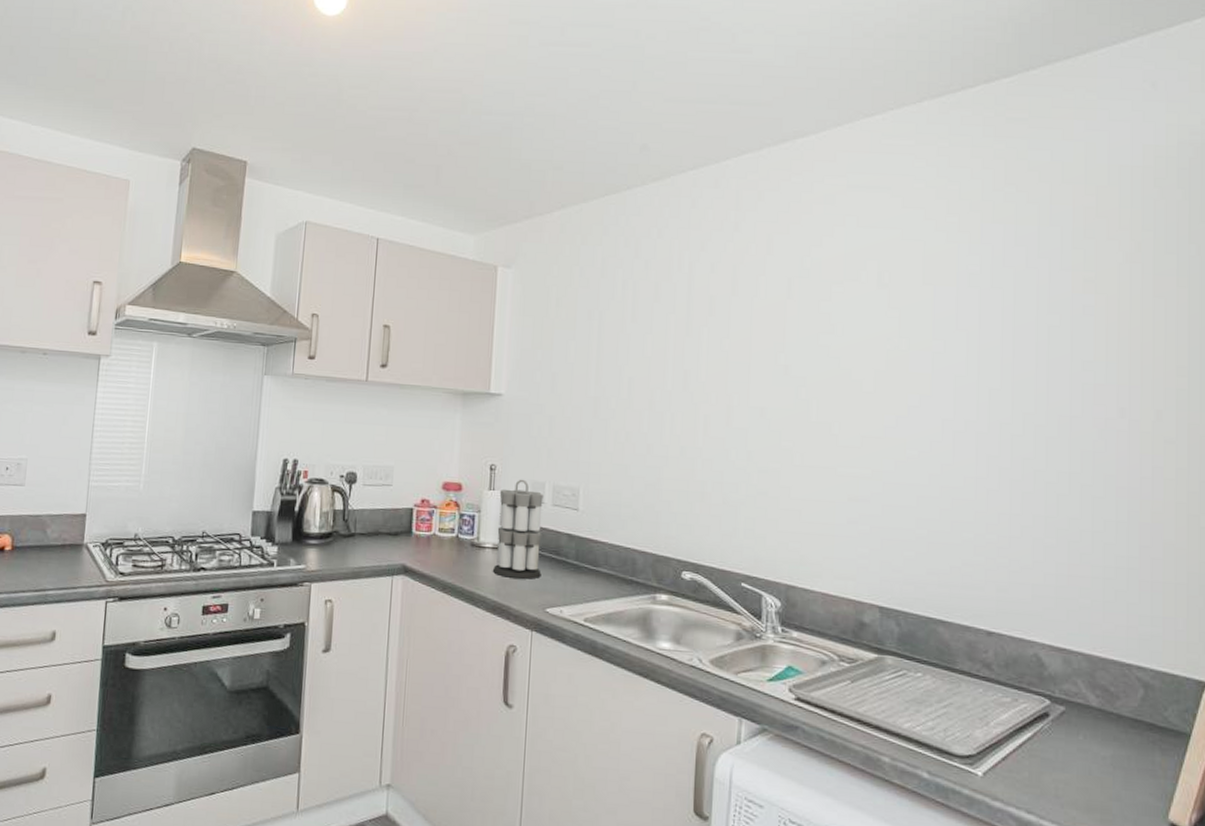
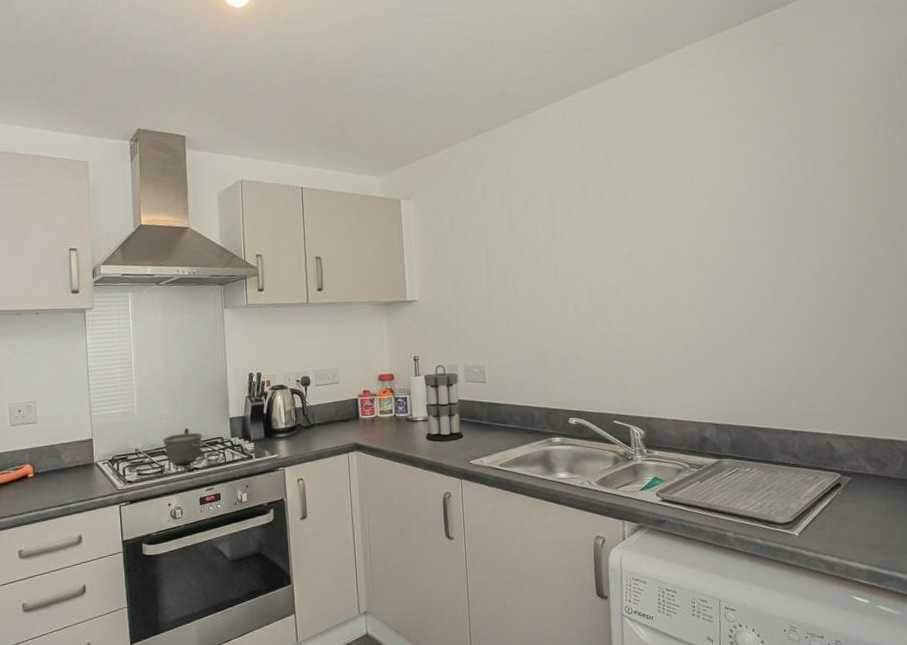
cooking pot: none [168,516,218,563] -> present [163,427,203,466]

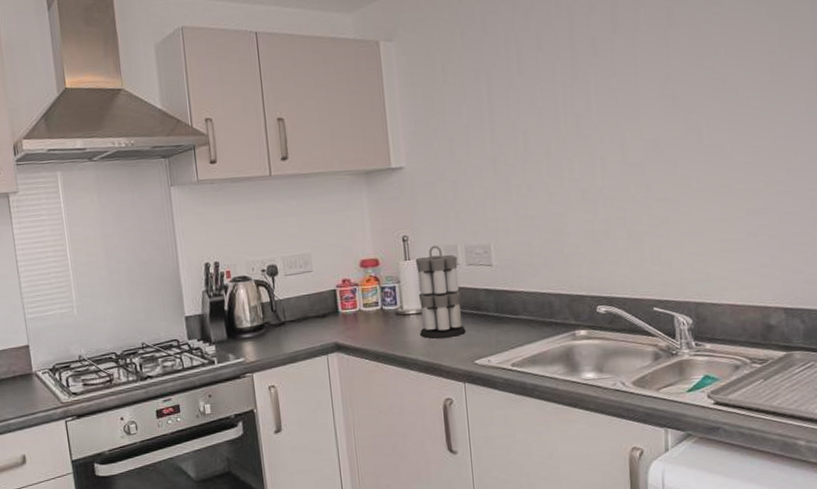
cooking pot: present [163,427,203,466] -> none [109,329,156,374]

